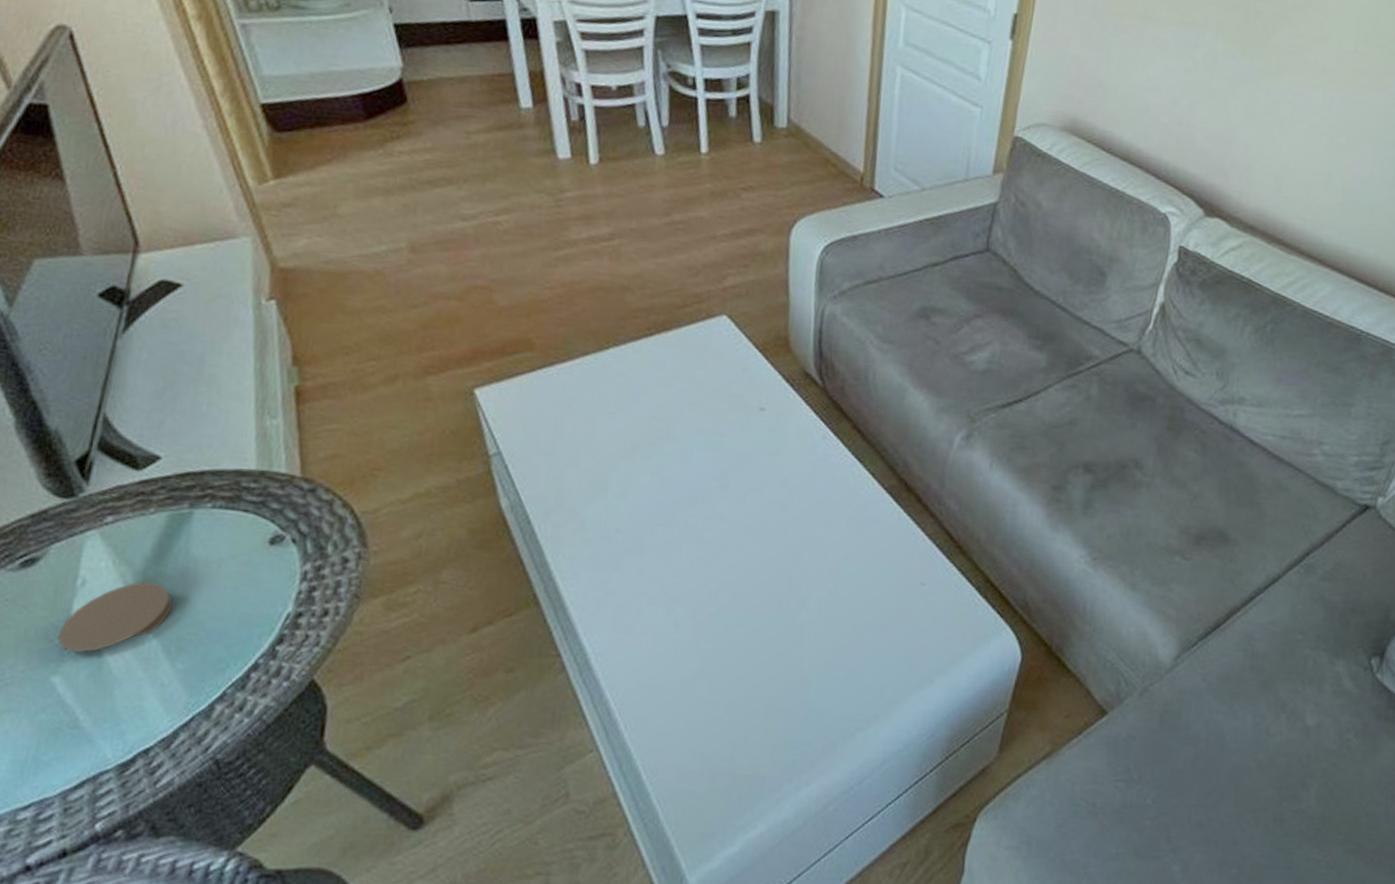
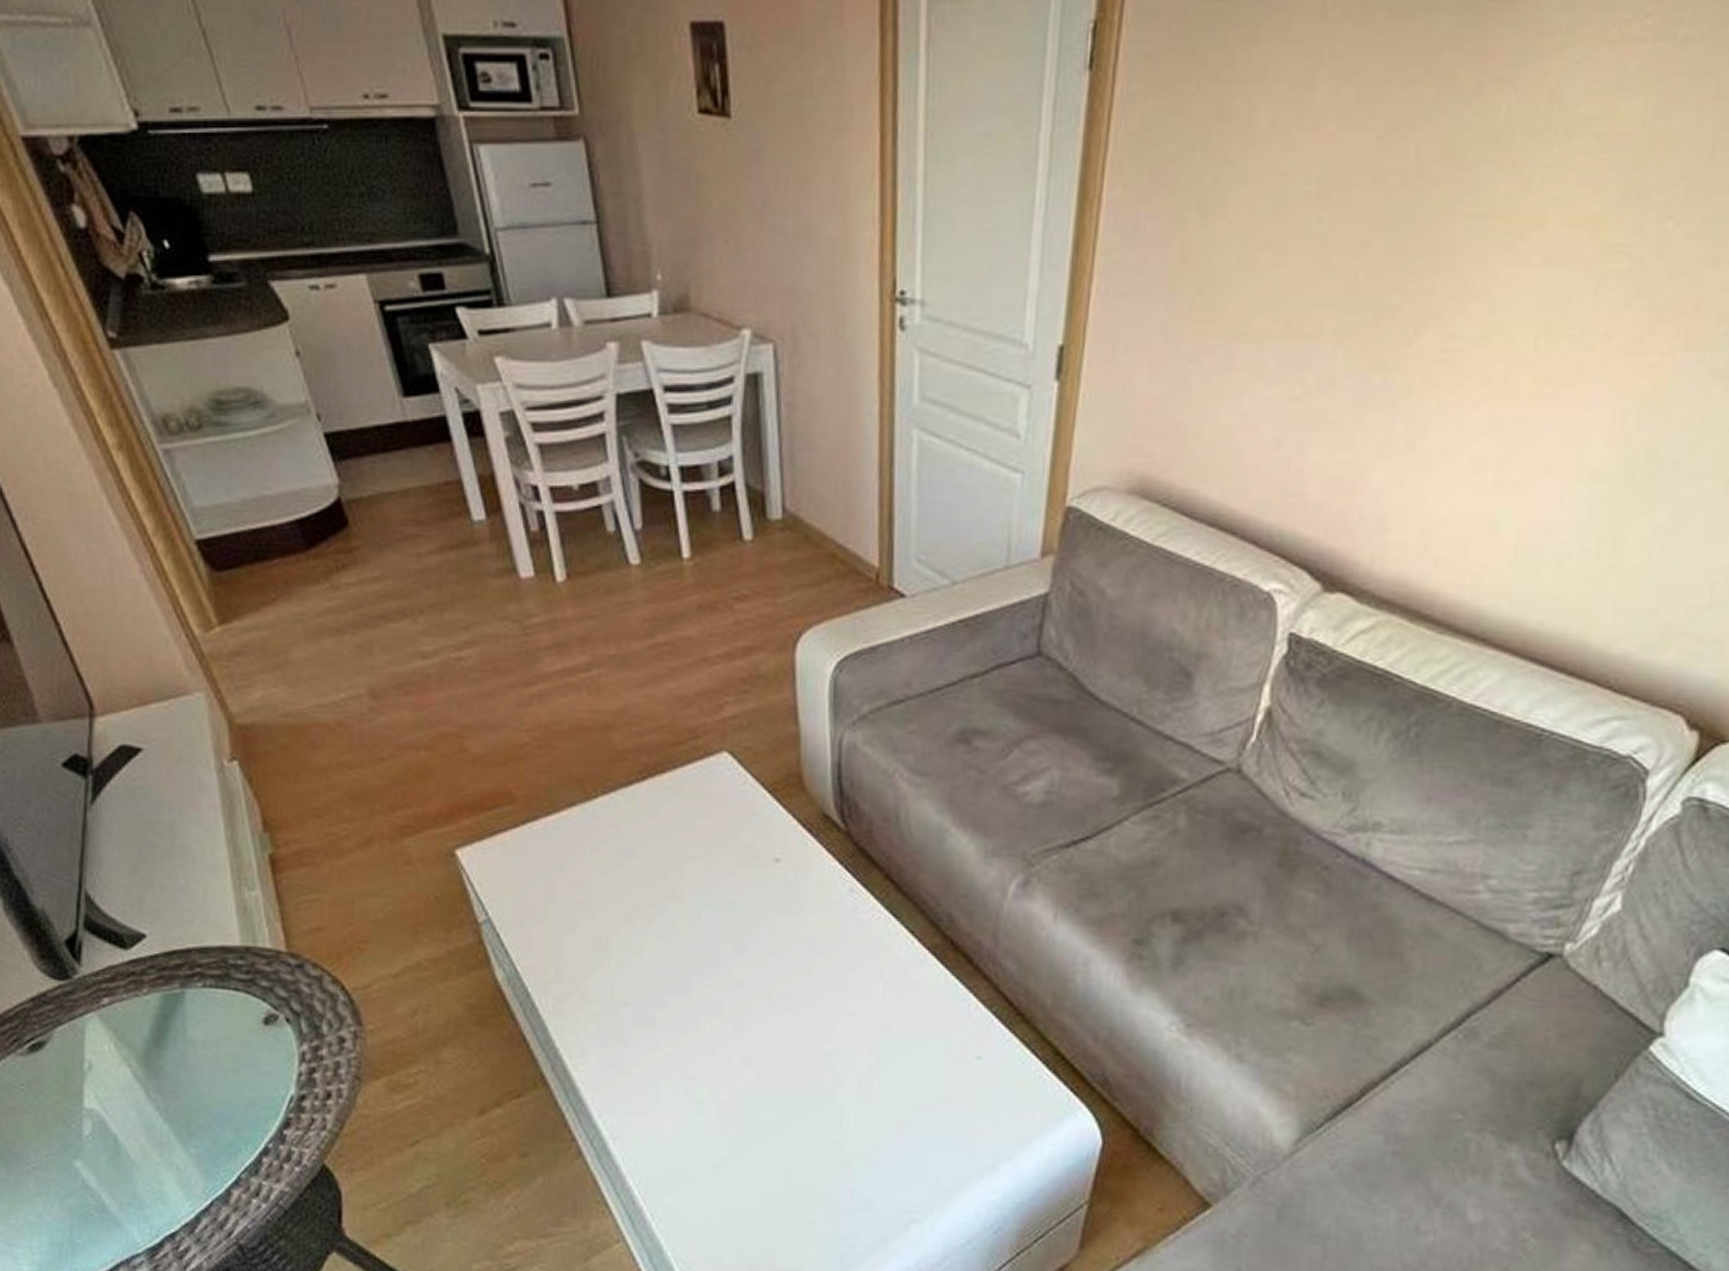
coaster: present [58,582,173,652] -> none [74,1065,178,1137]

